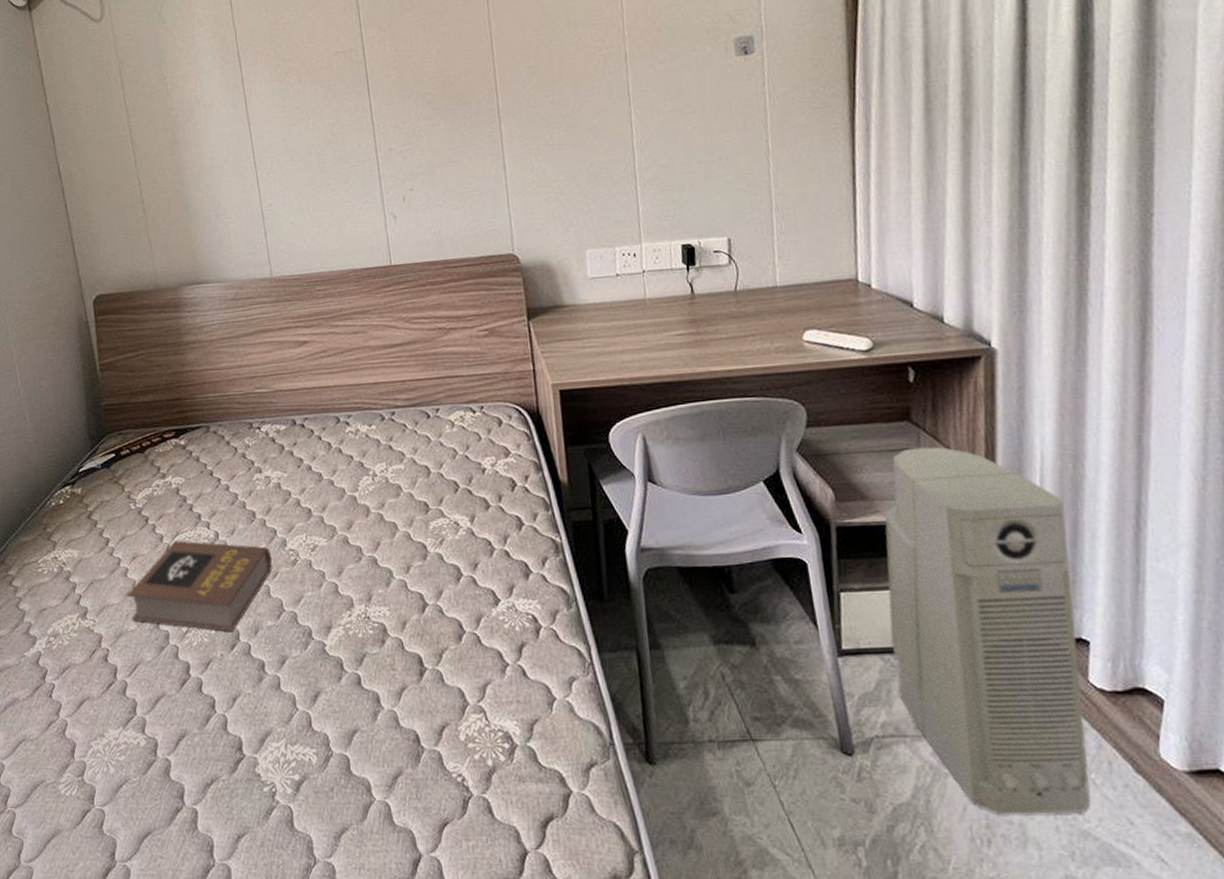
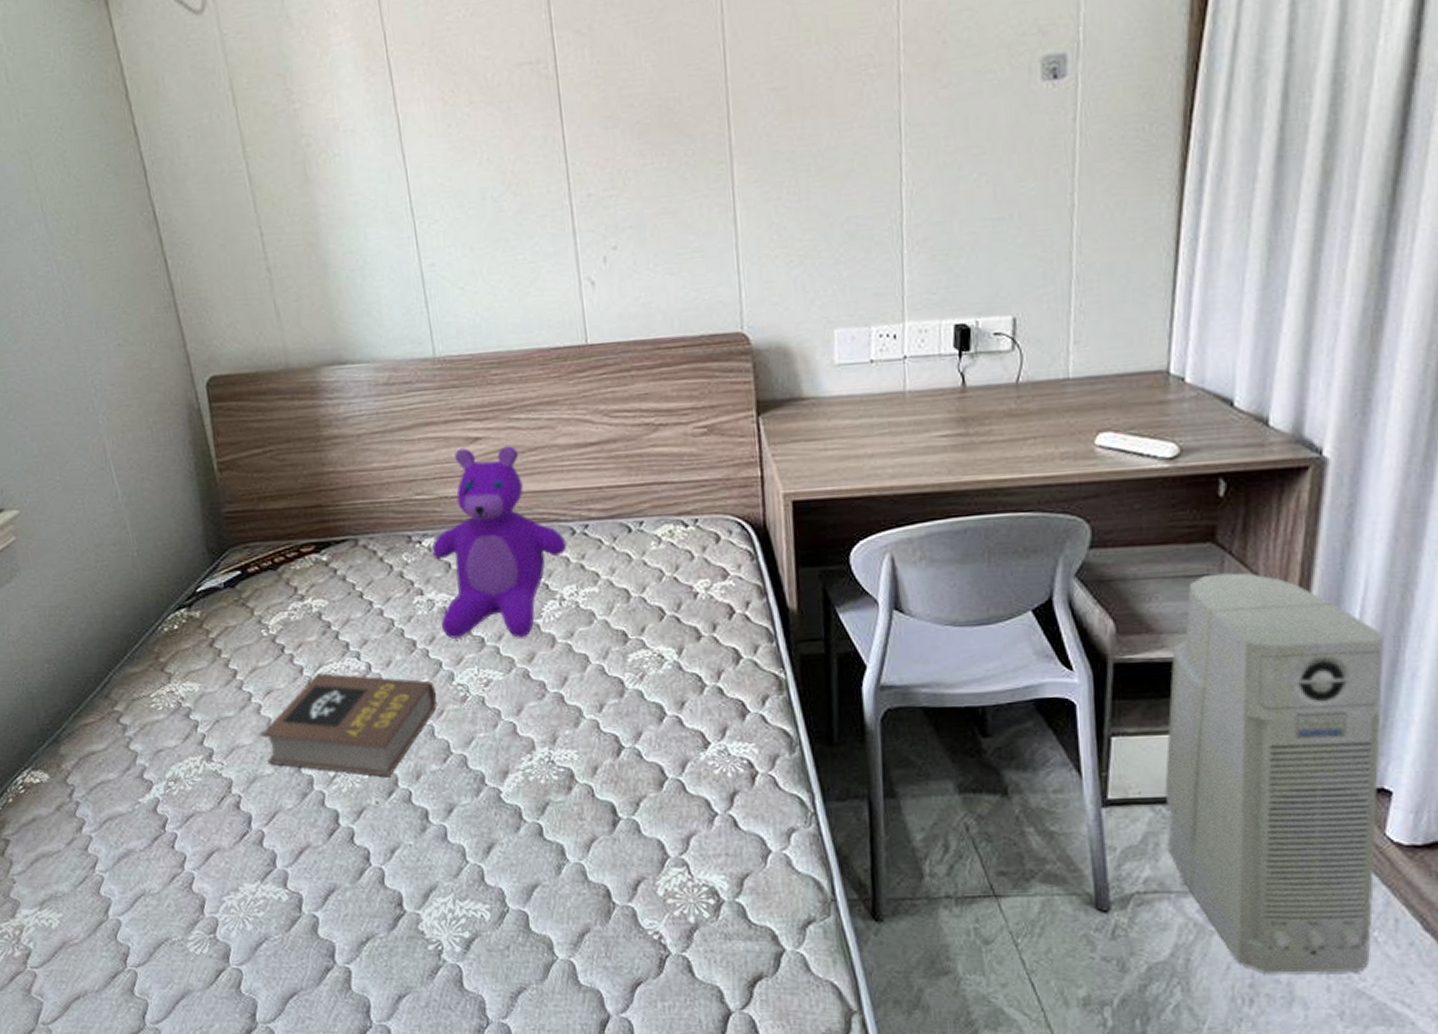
teddy bear: none [268,348,378,510] -> present [431,446,567,639]

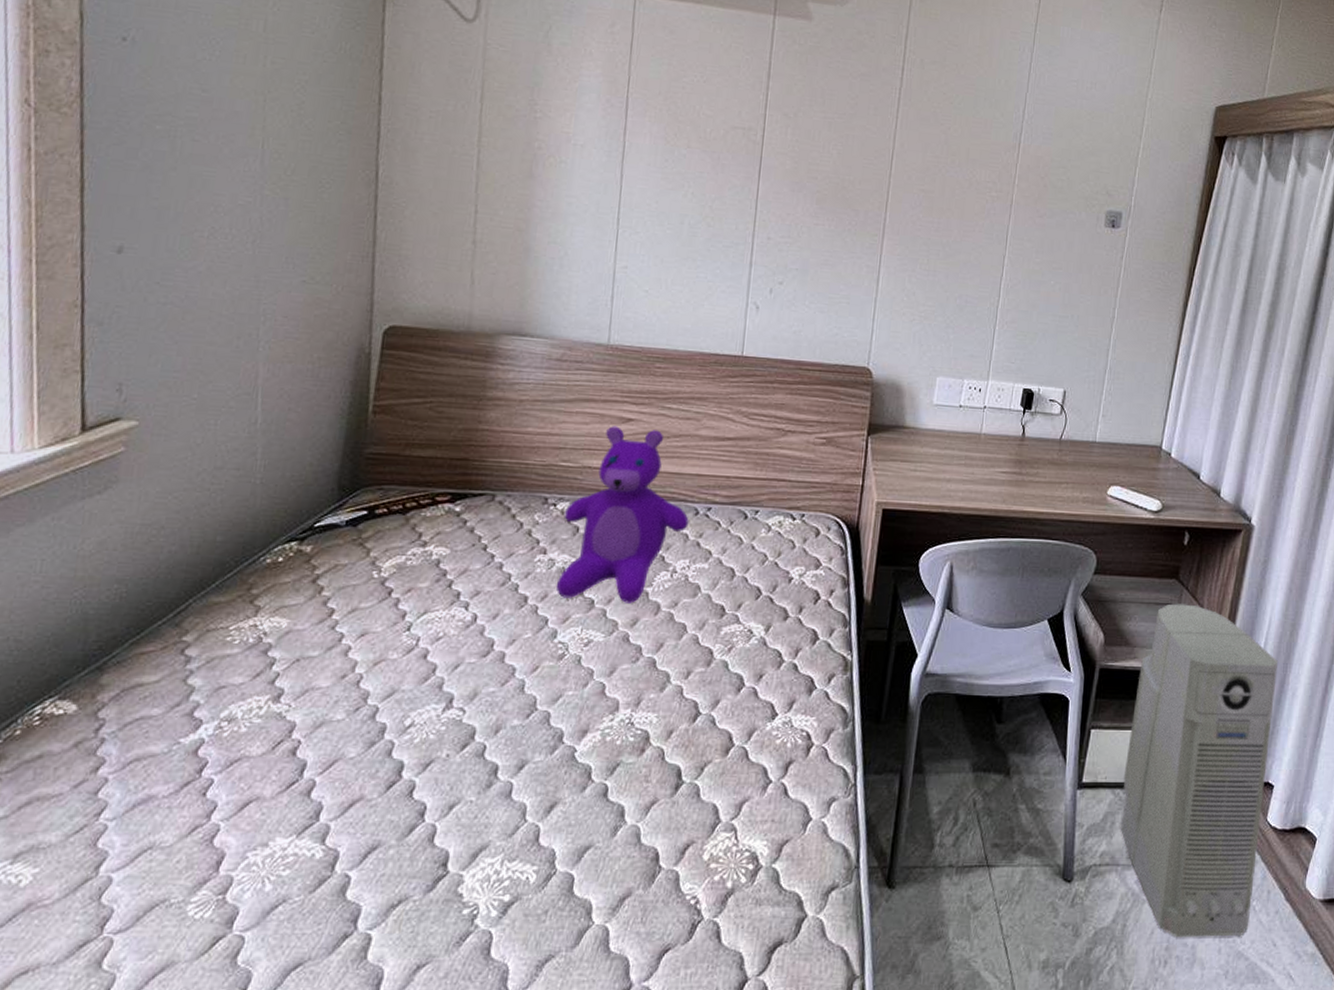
book: present [262,673,437,776] -> none [341,620,536,729]

